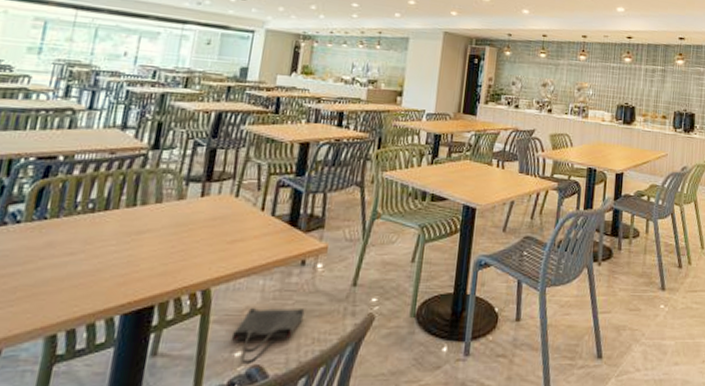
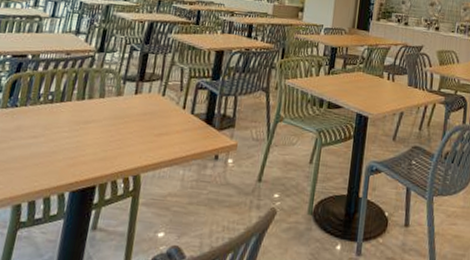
tote bag: present [231,308,305,365] -> none [155,195,217,245]

